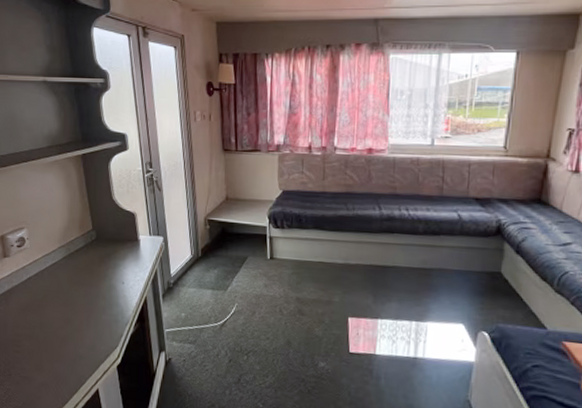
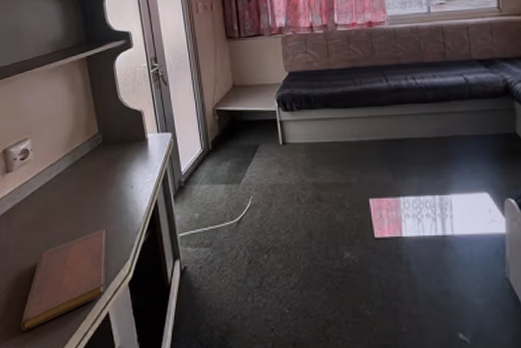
notebook: none [19,317,98,397] -> present [20,229,106,332]

